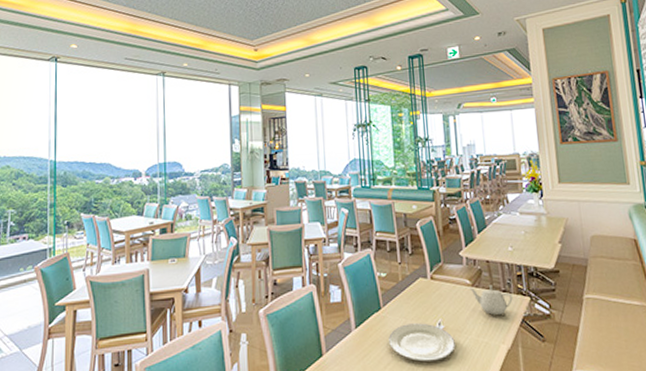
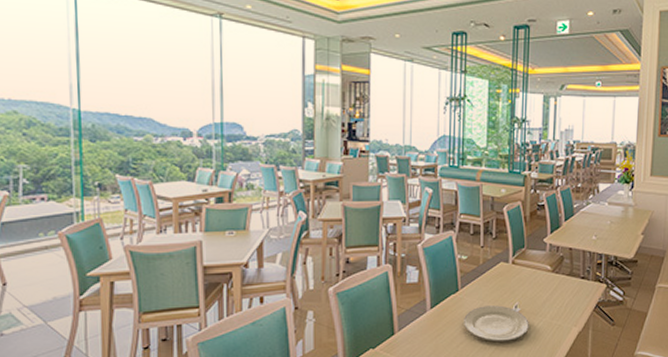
teapot: present [470,285,513,315] -> none [551,271,590,299]

